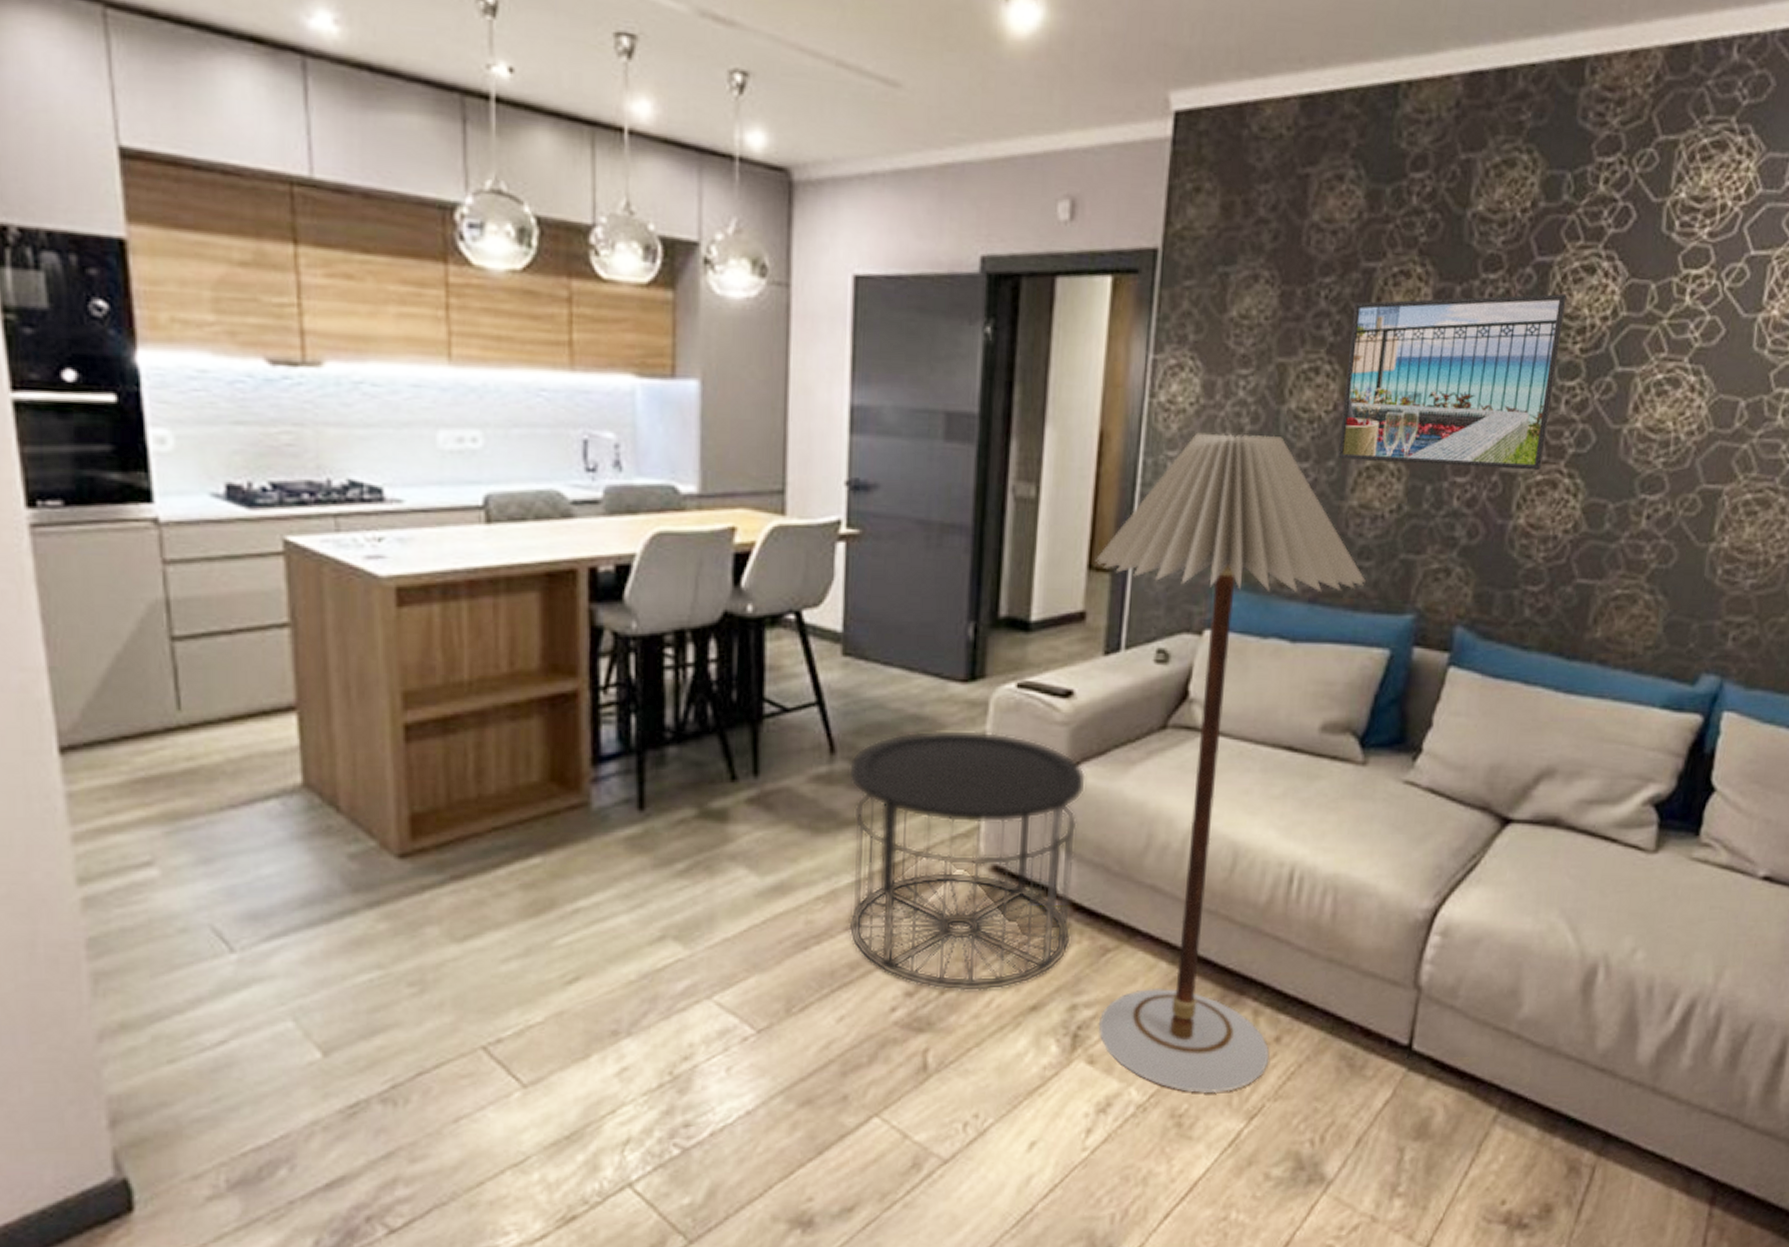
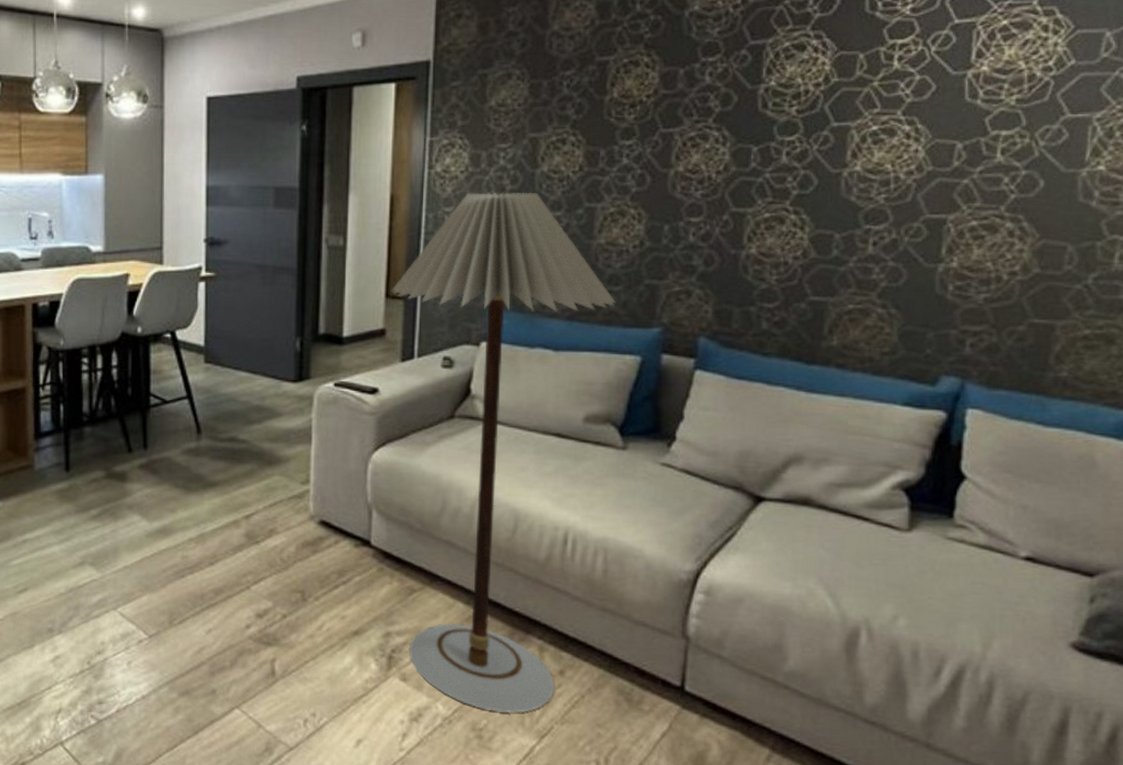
side table: present [848,729,1087,992] -> none [210,417,391,617]
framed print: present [1337,293,1567,471] -> none [585,68,780,210]

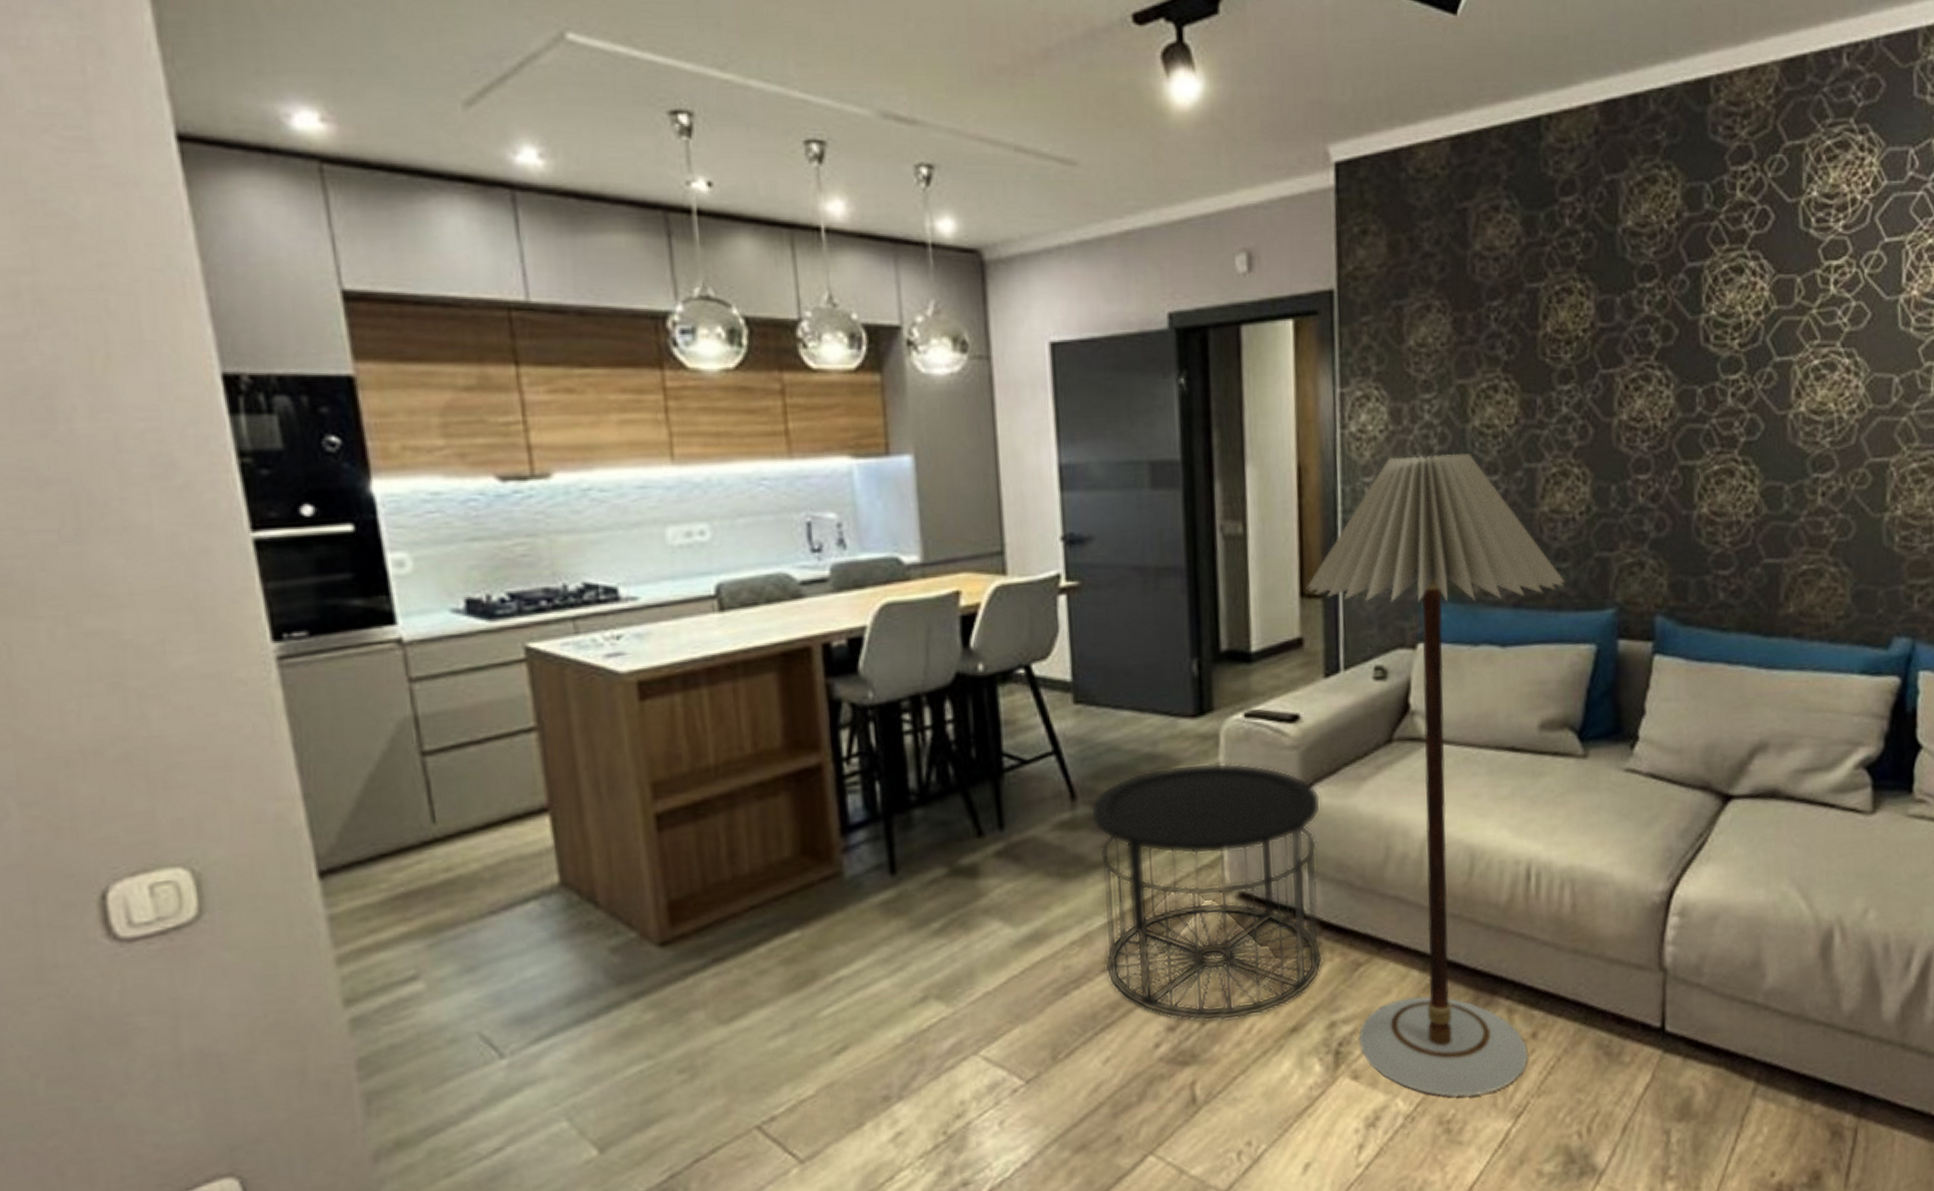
side table: none [210,417,391,617] -> present [1090,762,1323,1021]

